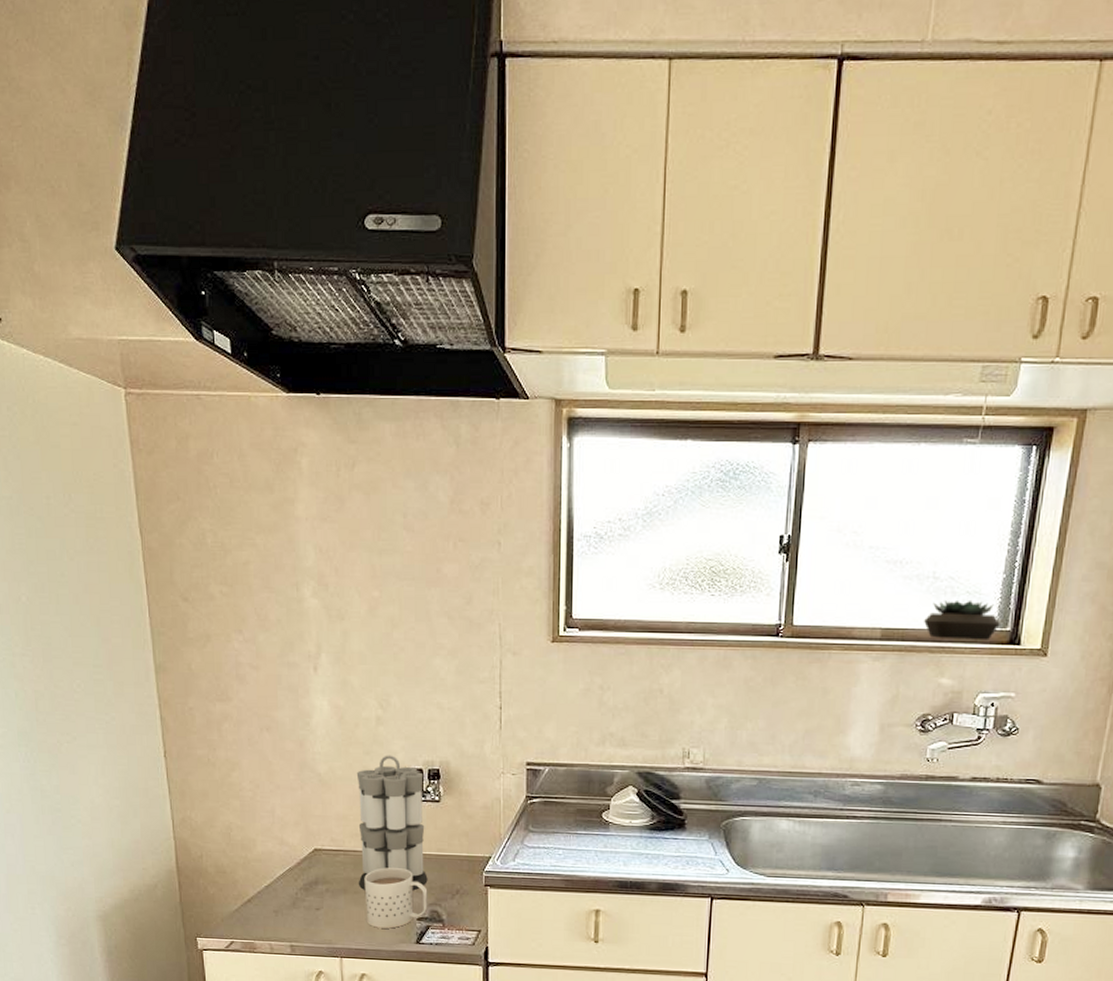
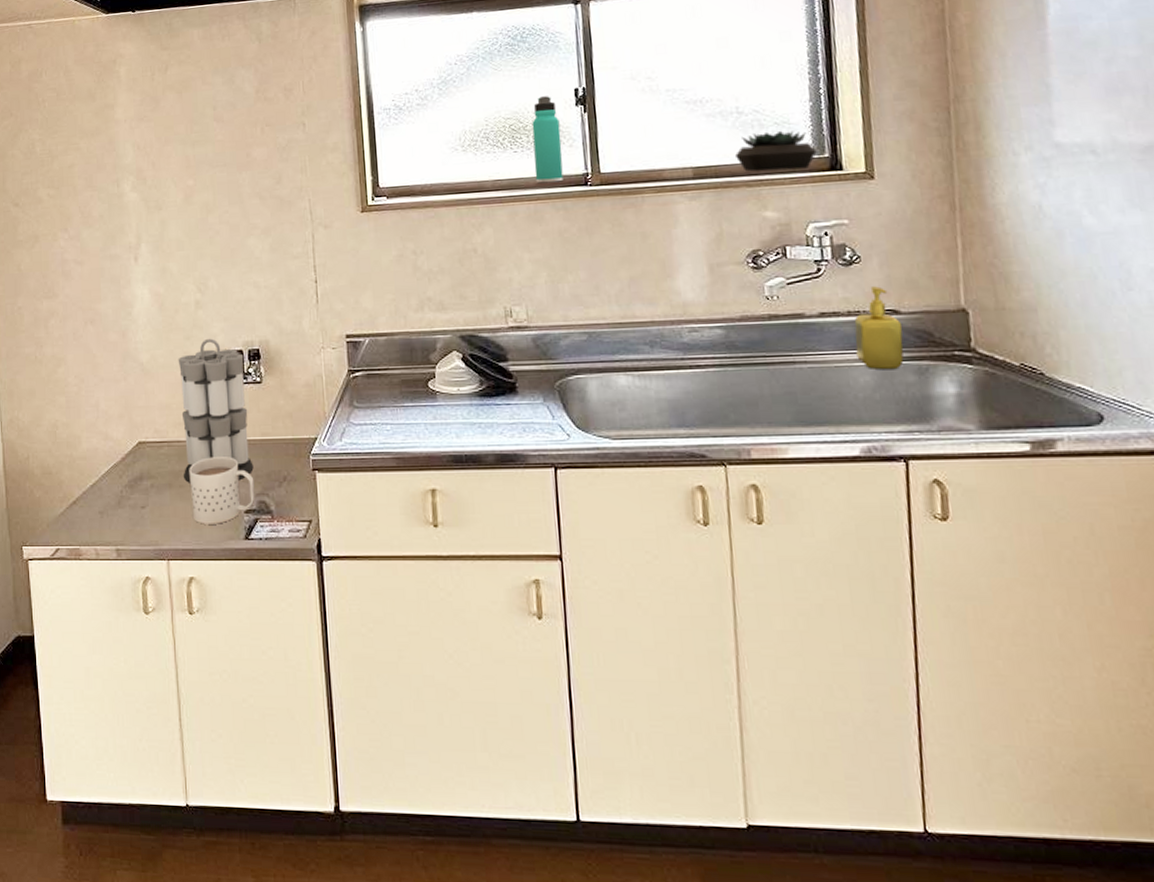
thermos bottle: none [729,540,761,632] -> present [531,96,564,185]
soap dispenser: none [996,757,1042,833] -> present [854,286,904,370]

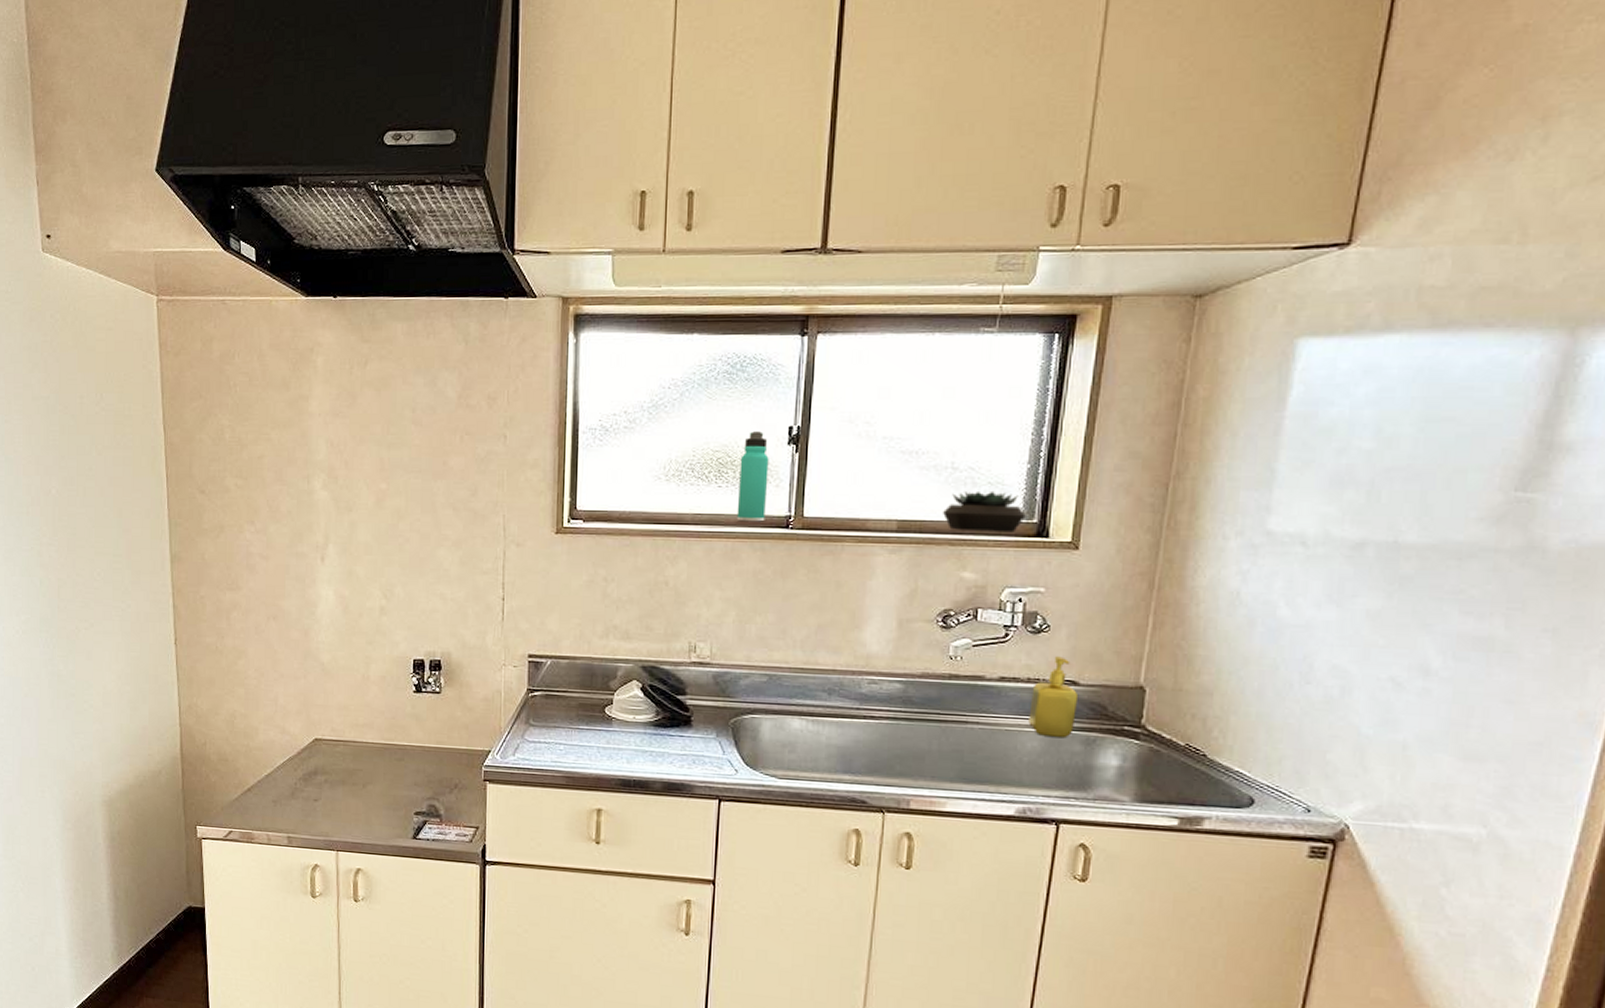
spice rack: present [178,338,254,483] -> none [358,645,426,783]
mug: present [189,455,255,524] -> none [362,759,426,823]

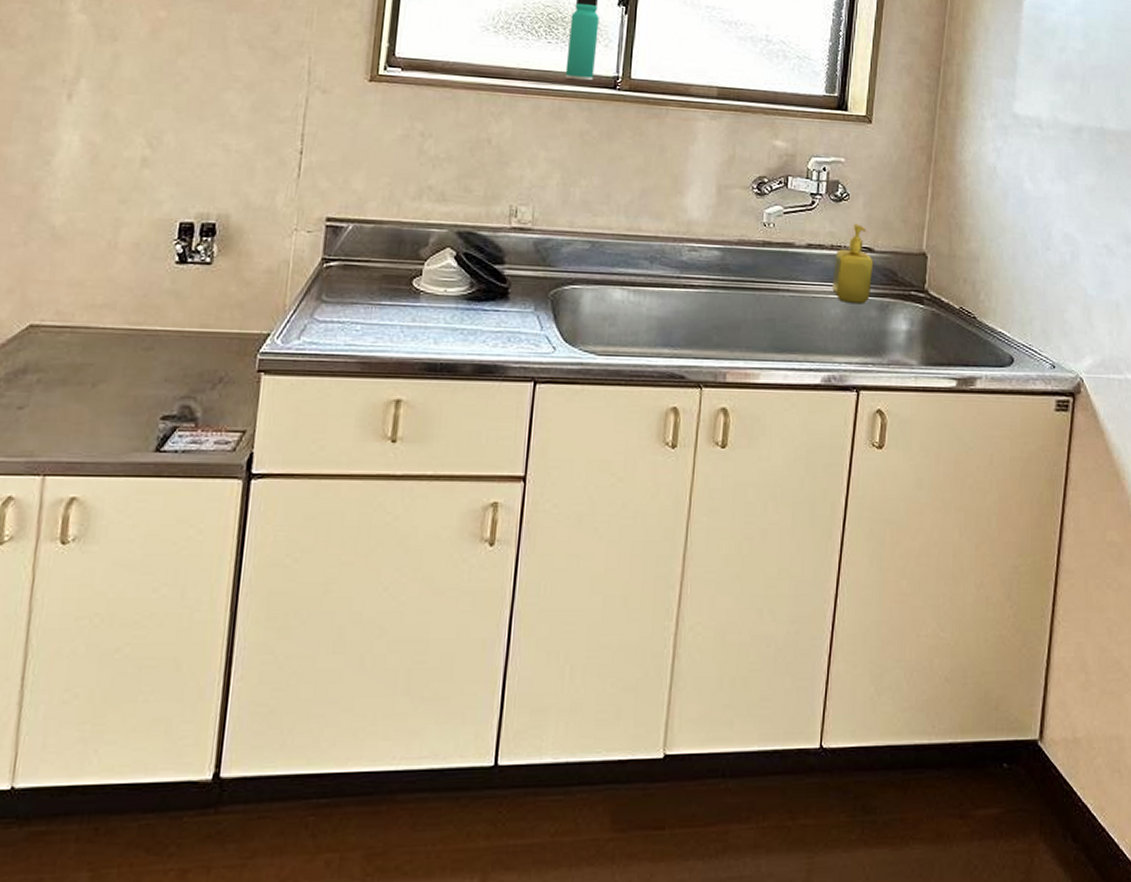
succulent plant: present [943,490,1026,533] -> none [758,63,828,105]

